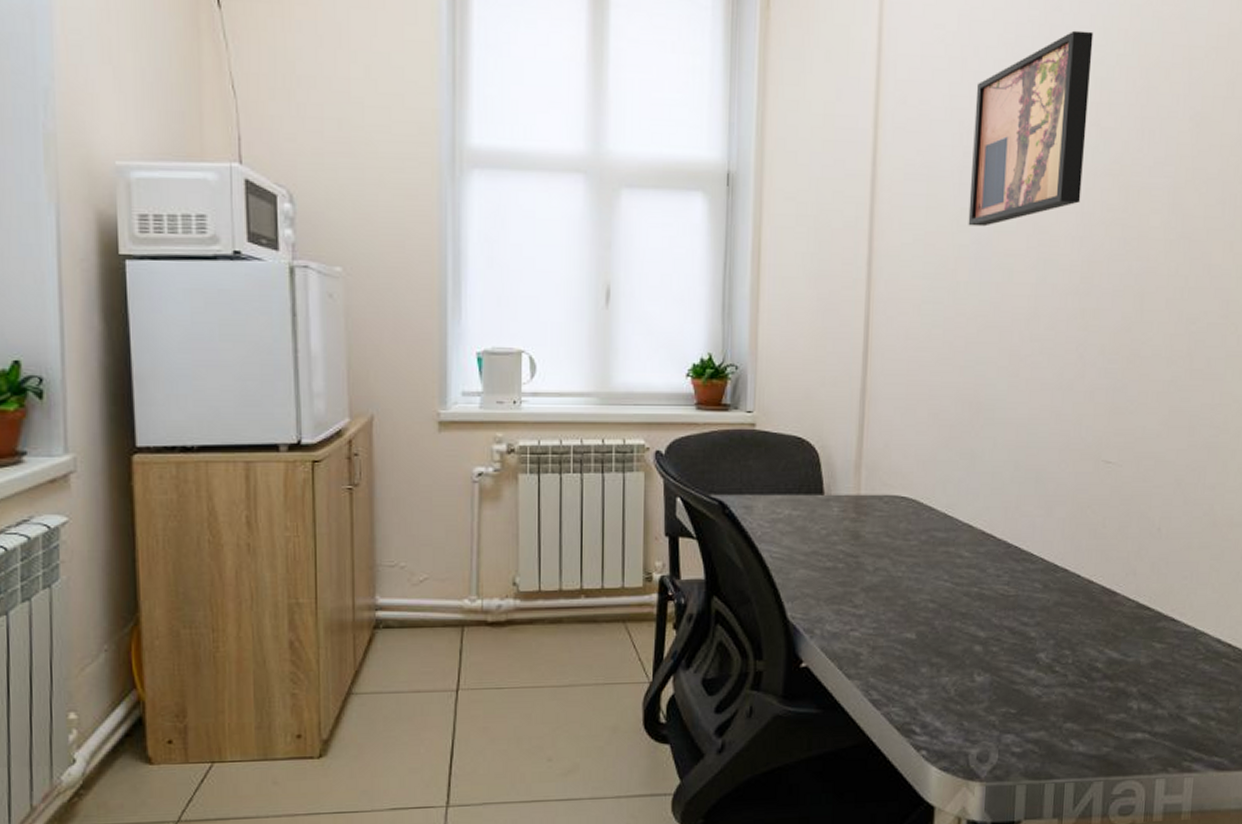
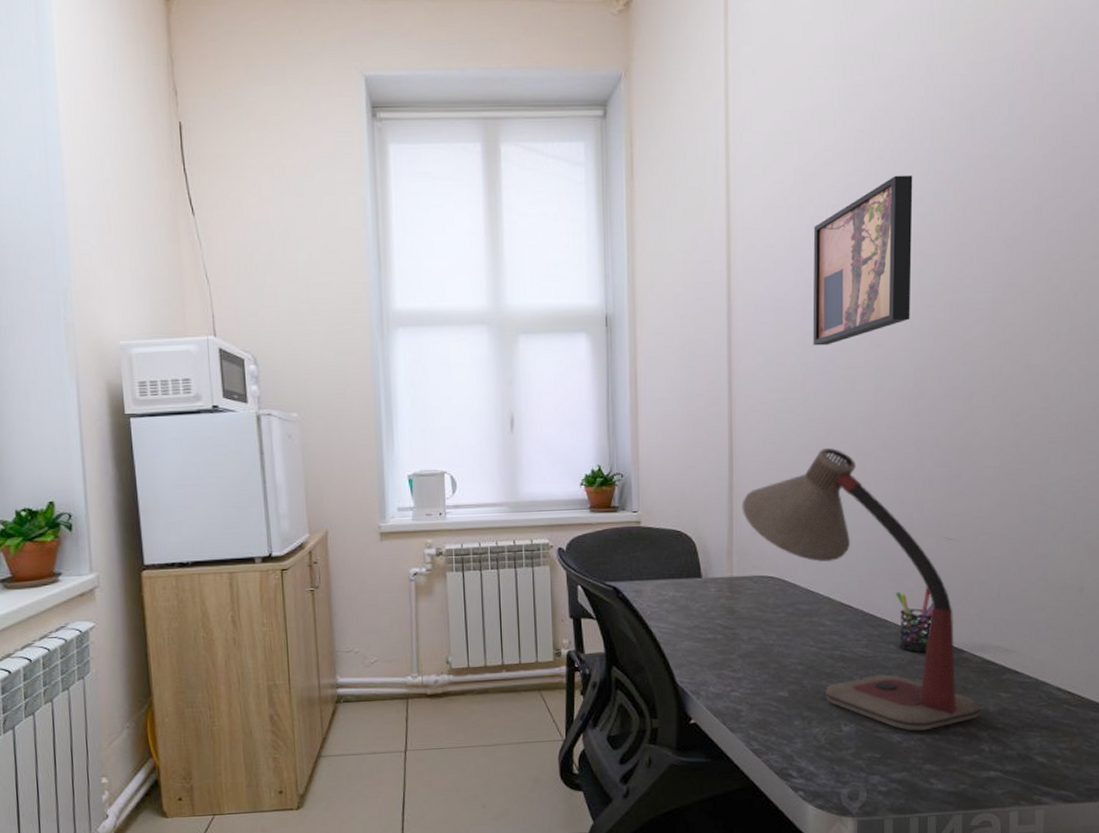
desk lamp: none [875,348,1132,684] -> present [742,447,981,731]
pen holder: none [1045,517,1087,594] -> present [896,587,934,653]

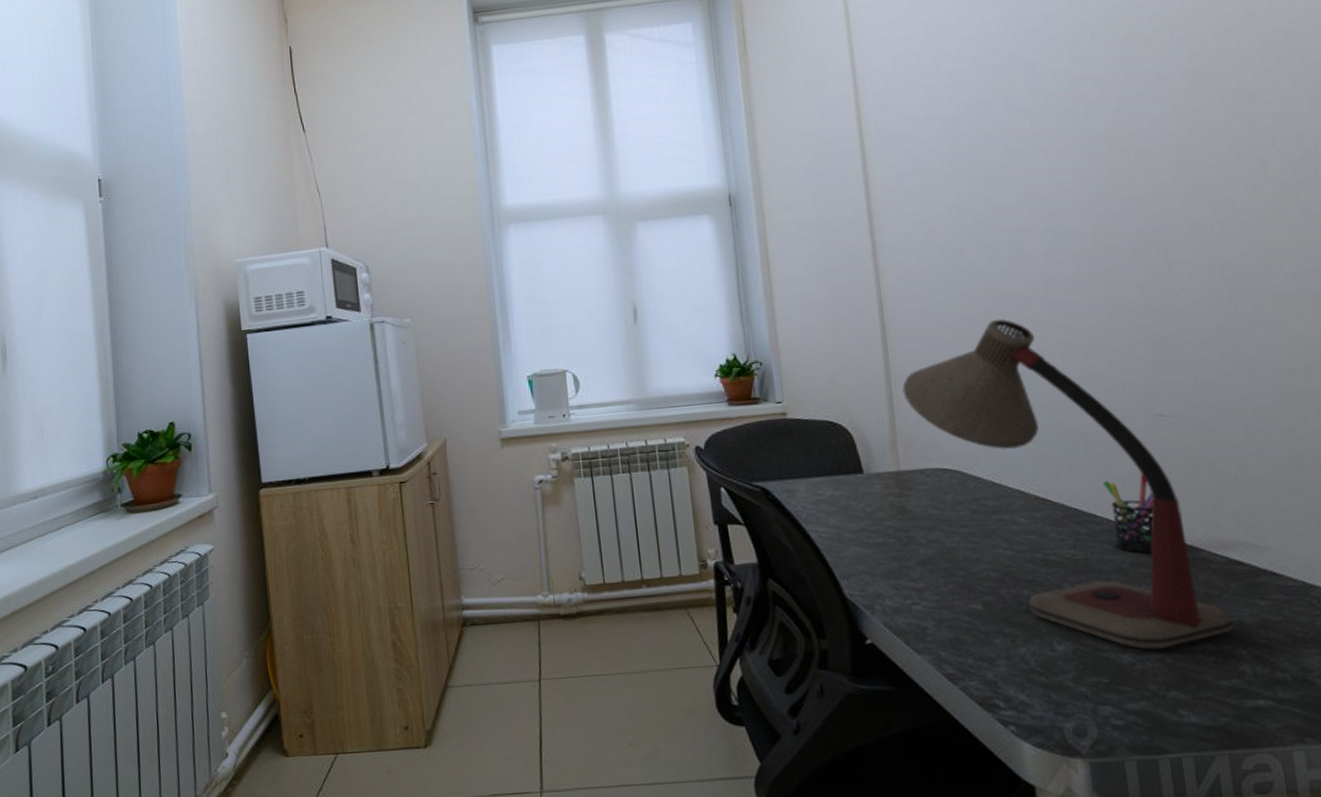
wall art: present [812,175,913,346] -> none [953,17,1080,209]

